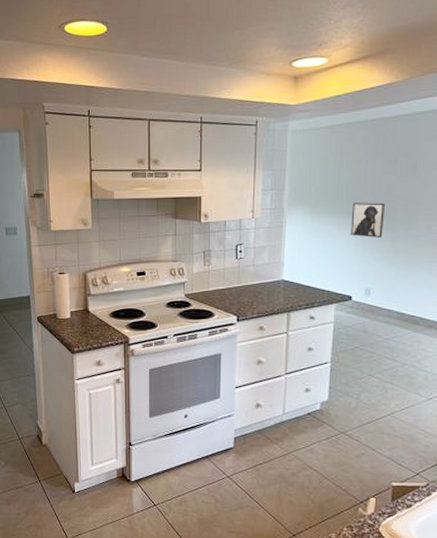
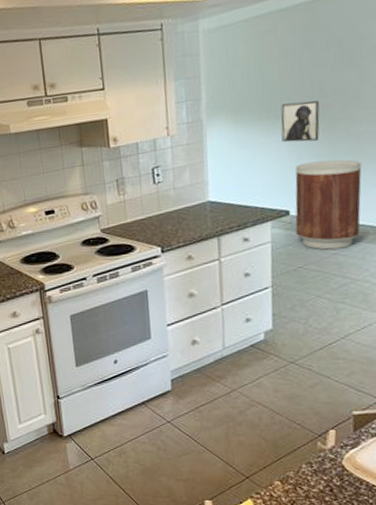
trash can: none [356,256,417,335] -> present [295,159,362,250]

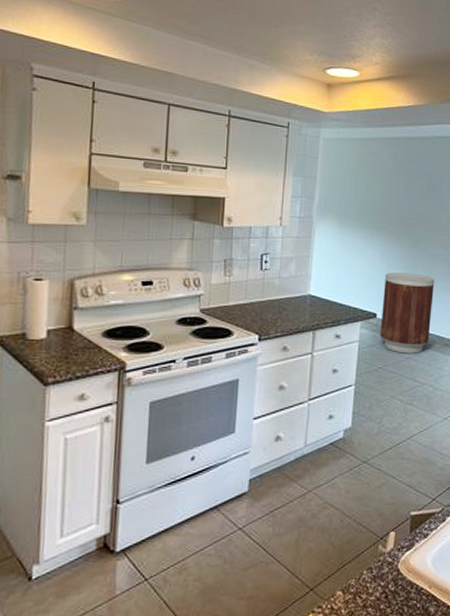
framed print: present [281,100,320,143] -> none [377,217,408,254]

